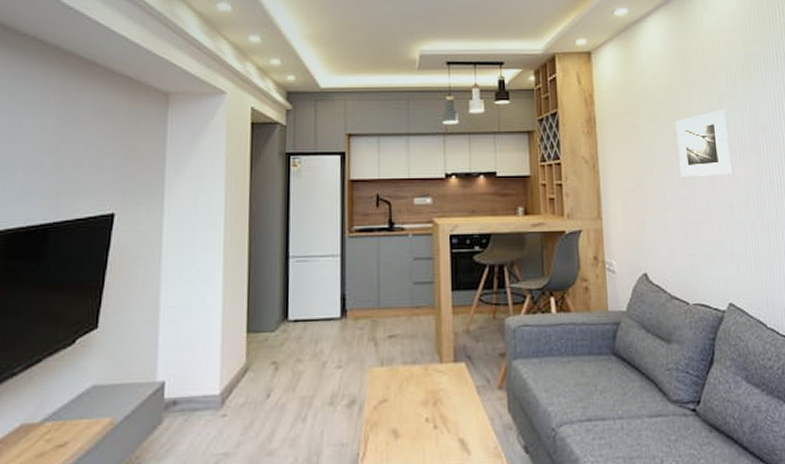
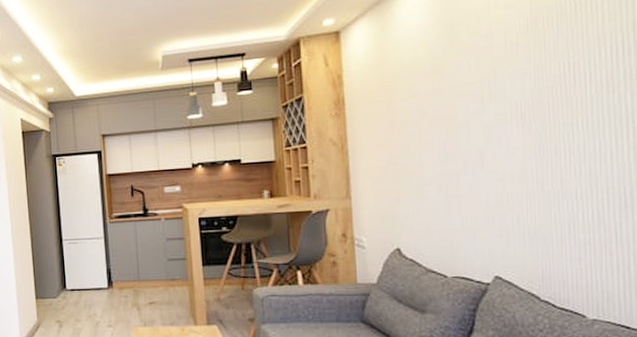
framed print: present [675,110,732,176] -> none [438,76,506,151]

